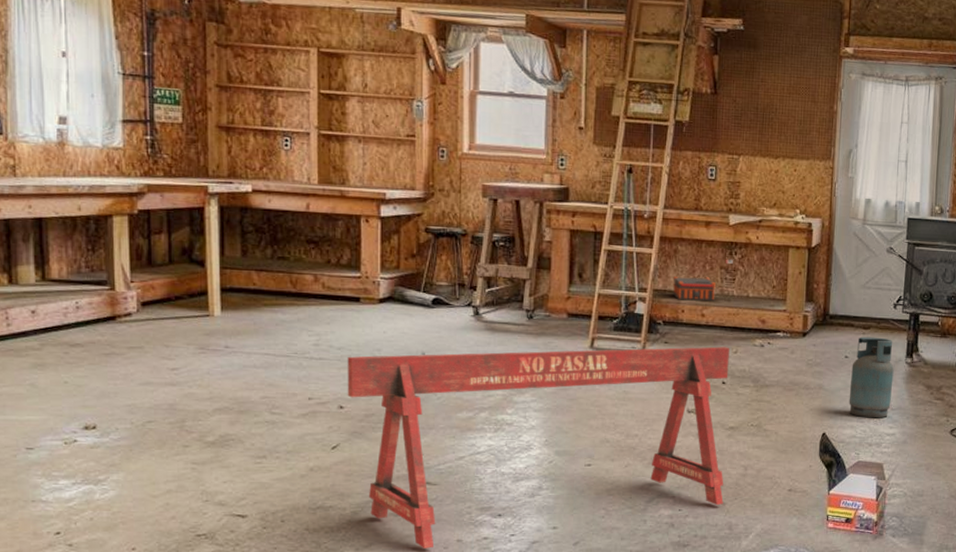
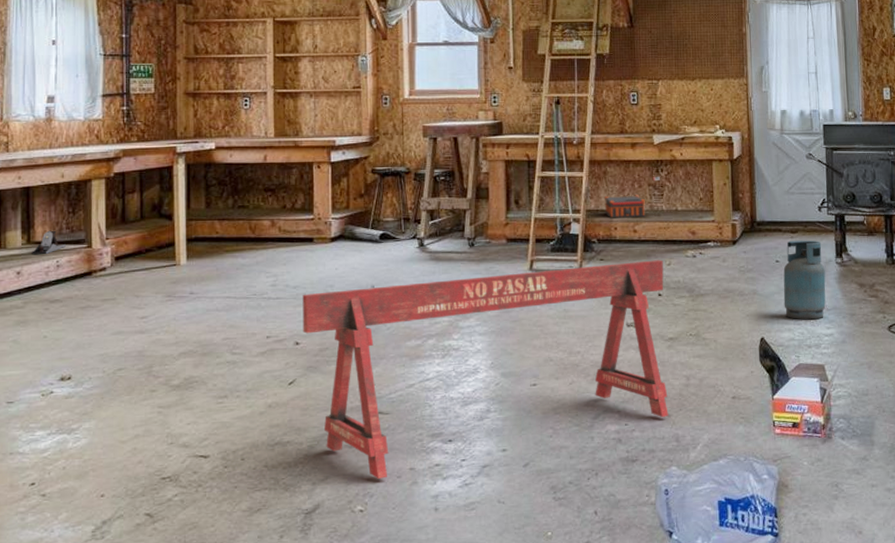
hand plane: none [47,268,85,294] -> present [32,230,66,255]

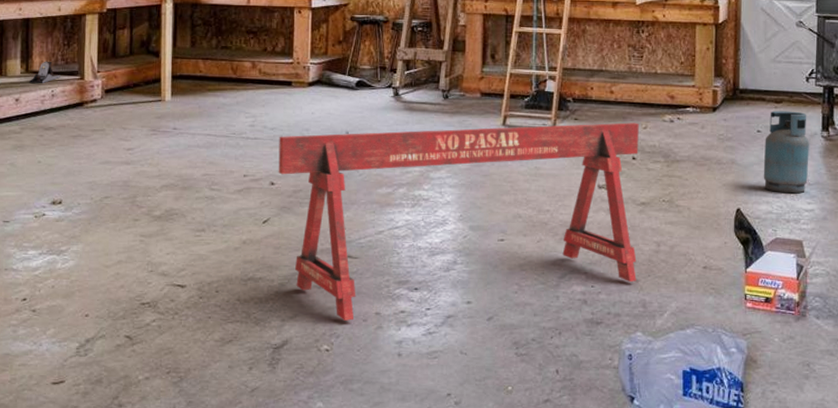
toolbox: present [605,176,660,219] -> none [582,37,640,79]

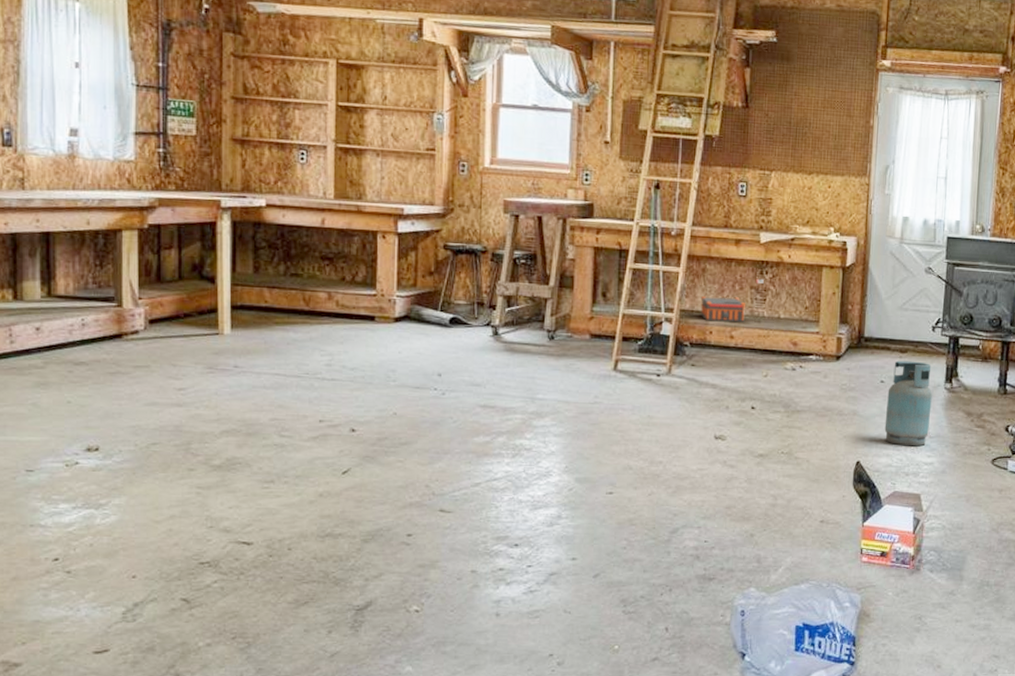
hand plane: present [29,61,60,84] -> none [53,283,92,311]
sawhorse: present [278,122,639,321] -> none [360,370,759,579]
toolbox: none [582,37,640,79] -> present [701,278,764,323]

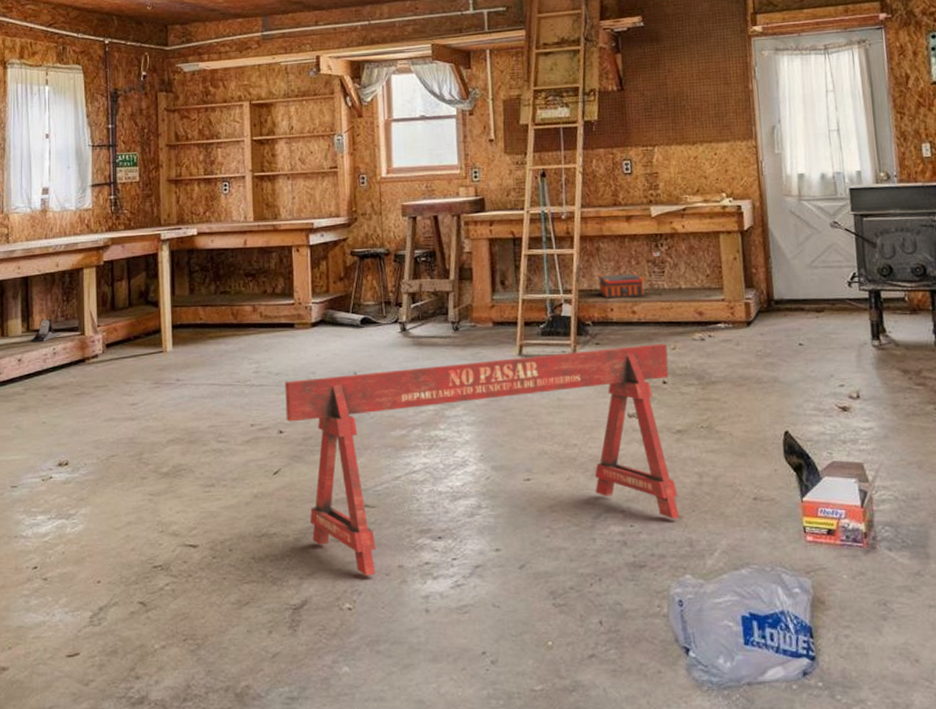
hand plane: none [53,283,92,311] -> present [31,318,61,343]
sawhorse: none [360,370,759,579] -> present [285,343,680,576]
gas cylinder: present [884,360,932,447] -> none [808,320,862,412]

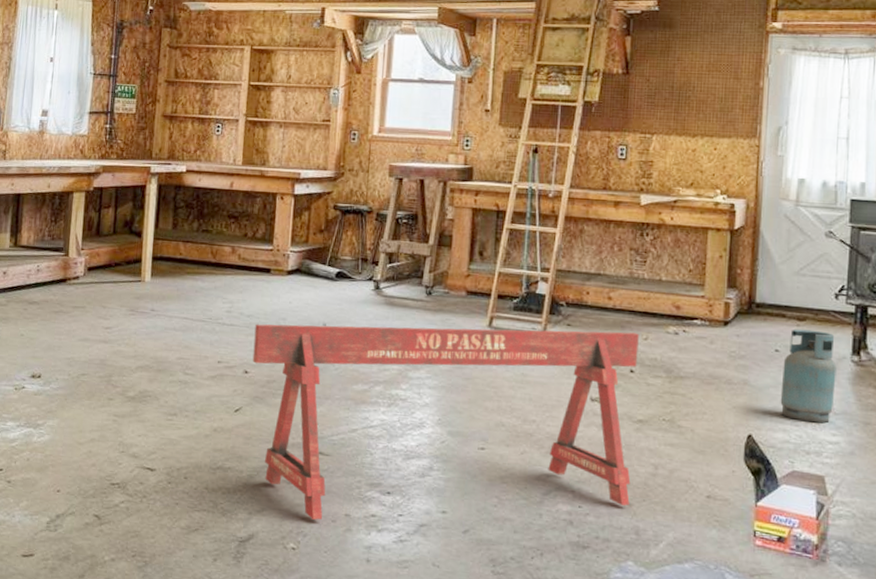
hand plane: present [31,318,61,343] -> none [17,236,46,259]
toolbox: present [599,251,660,299] -> none [578,240,644,284]
gas cylinder: none [808,320,862,412] -> present [780,329,837,424]

